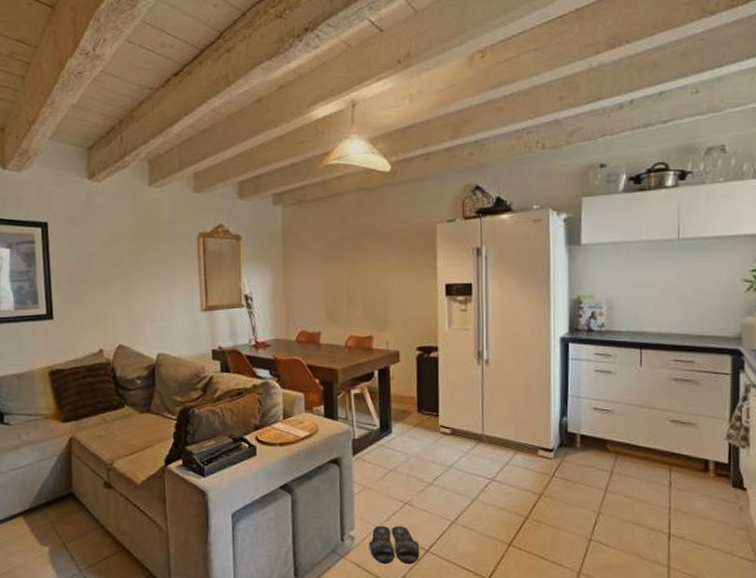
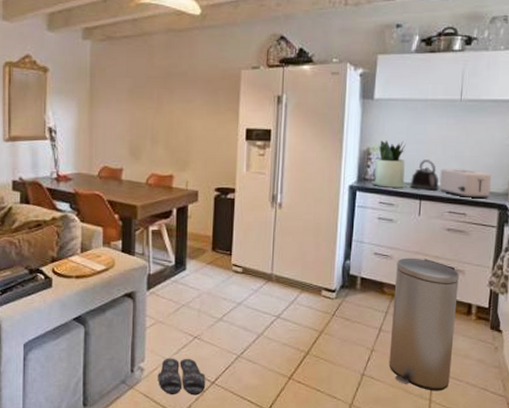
planter: none [584,286,625,338] -> present [370,140,407,188]
pedal bin: none [618,411,692,557] -> present [389,257,459,391]
kettle: none [628,305,661,339] -> present [410,160,440,191]
toaster: none [661,313,720,345] -> present [439,169,491,199]

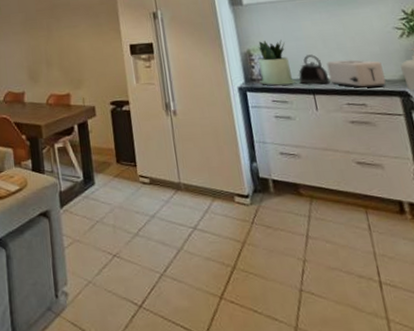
slippers: present [157,358,206,394] -> none [82,279,133,322]
pedal bin: present [389,257,459,391] -> none [306,154,405,308]

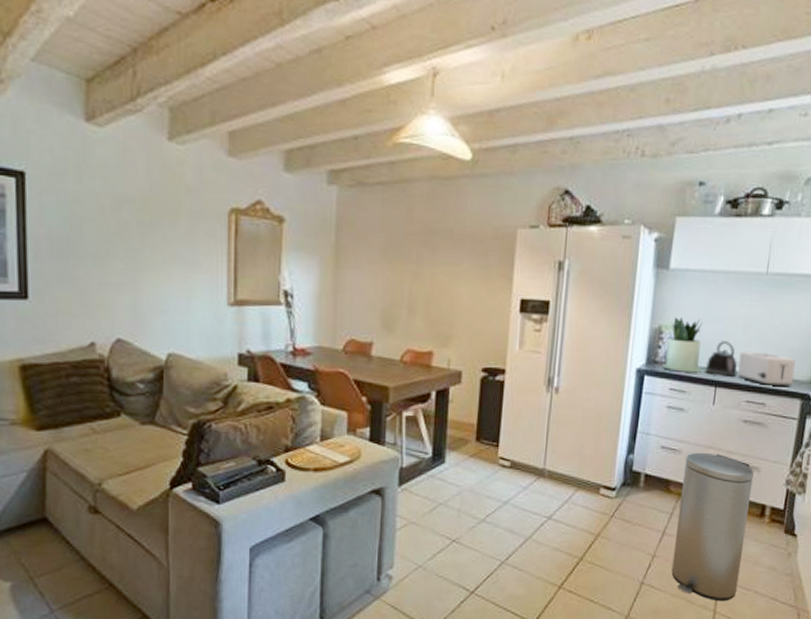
pedal bin: none [306,154,405,308] -> present [671,452,754,602]

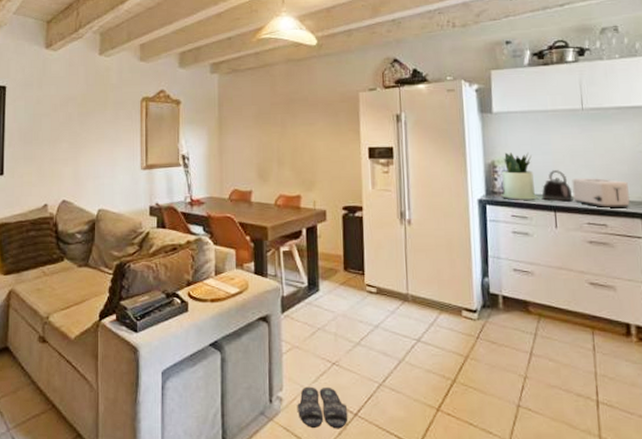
slippers: none [408,564,464,606] -> present [297,386,348,428]
pedal bin: present [671,452,754,602] -> none [539,273,620,426]

